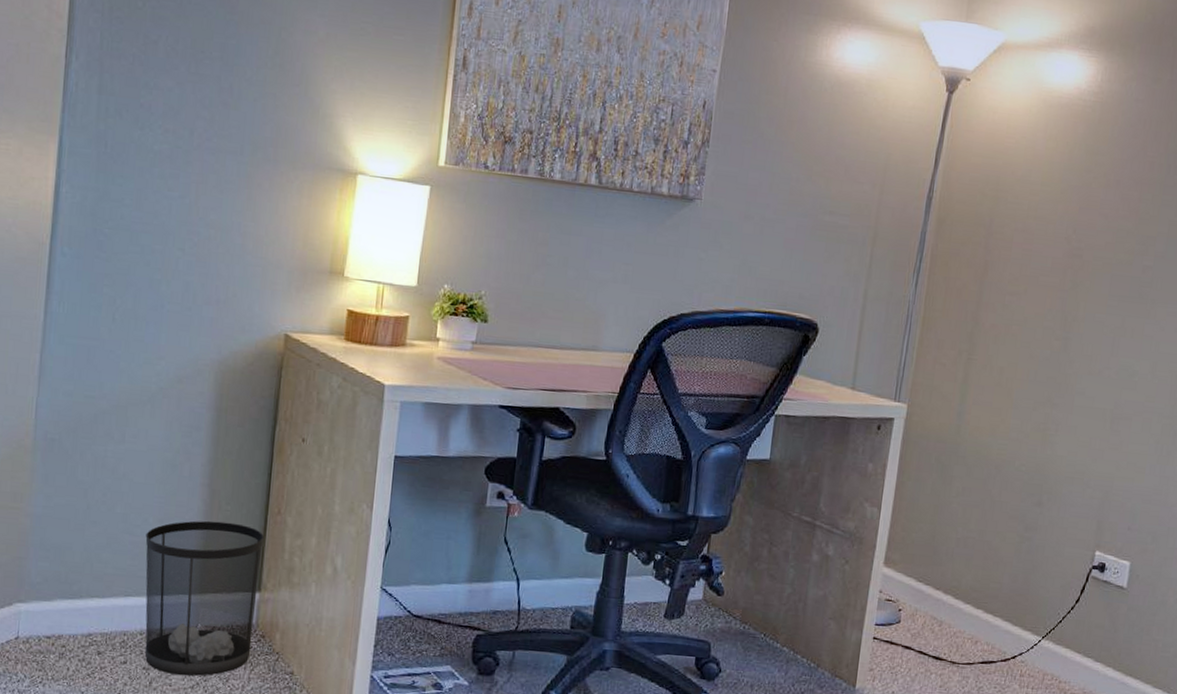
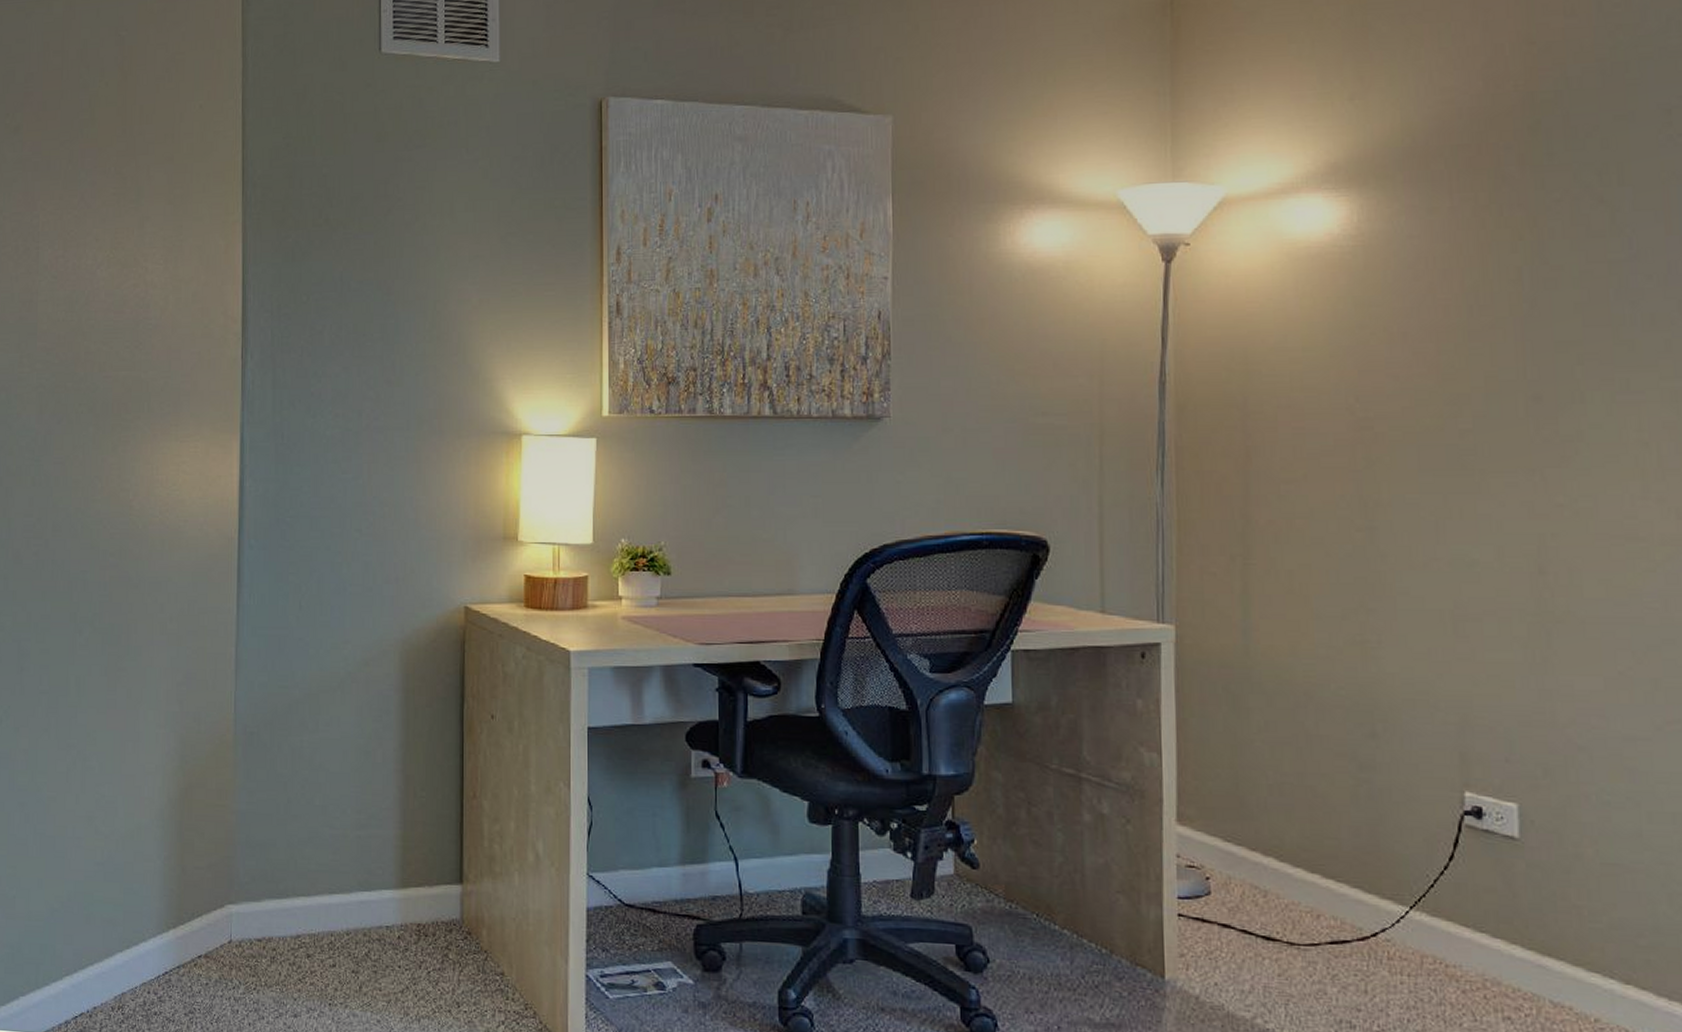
waste bin: present [144,520,264,676] -> none [345,809,461,980]

